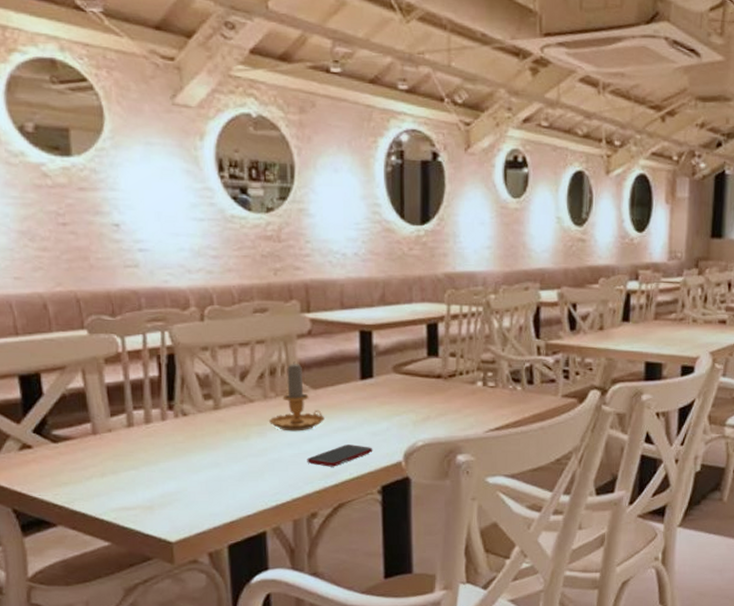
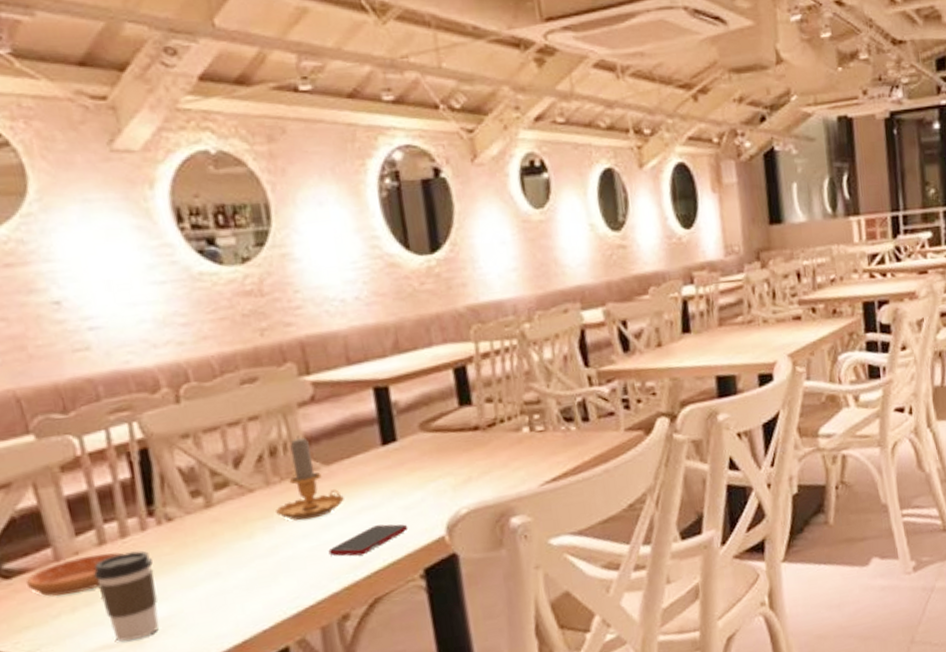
saucer: none [68,434,146,462] -> present [25,552,124,597]
coffee cup: none [121,436,169,507] -> present [94,550,160,642]

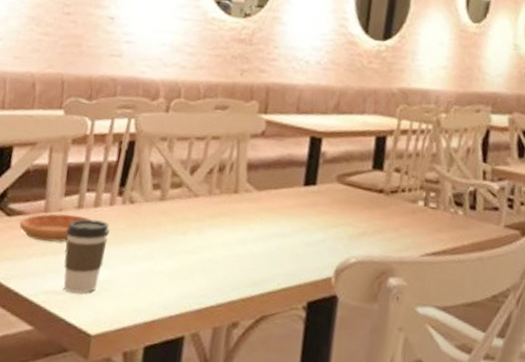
candle: present [276,435,344,521] -> none [209,160,263,233]
cell phone: present [328,524,409,556] -> none [238,252,305,275]

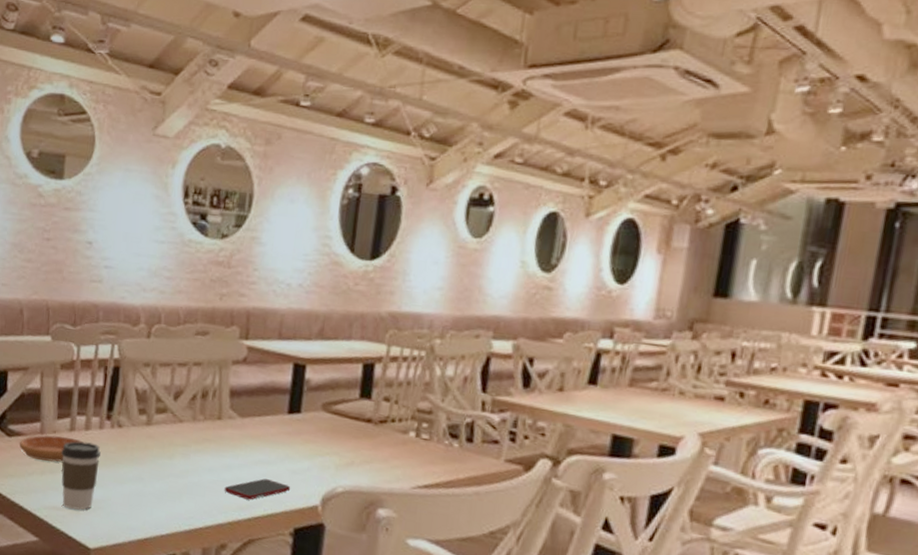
cell phone: none [238,252,305,275] -> present [224,478,291,500]

